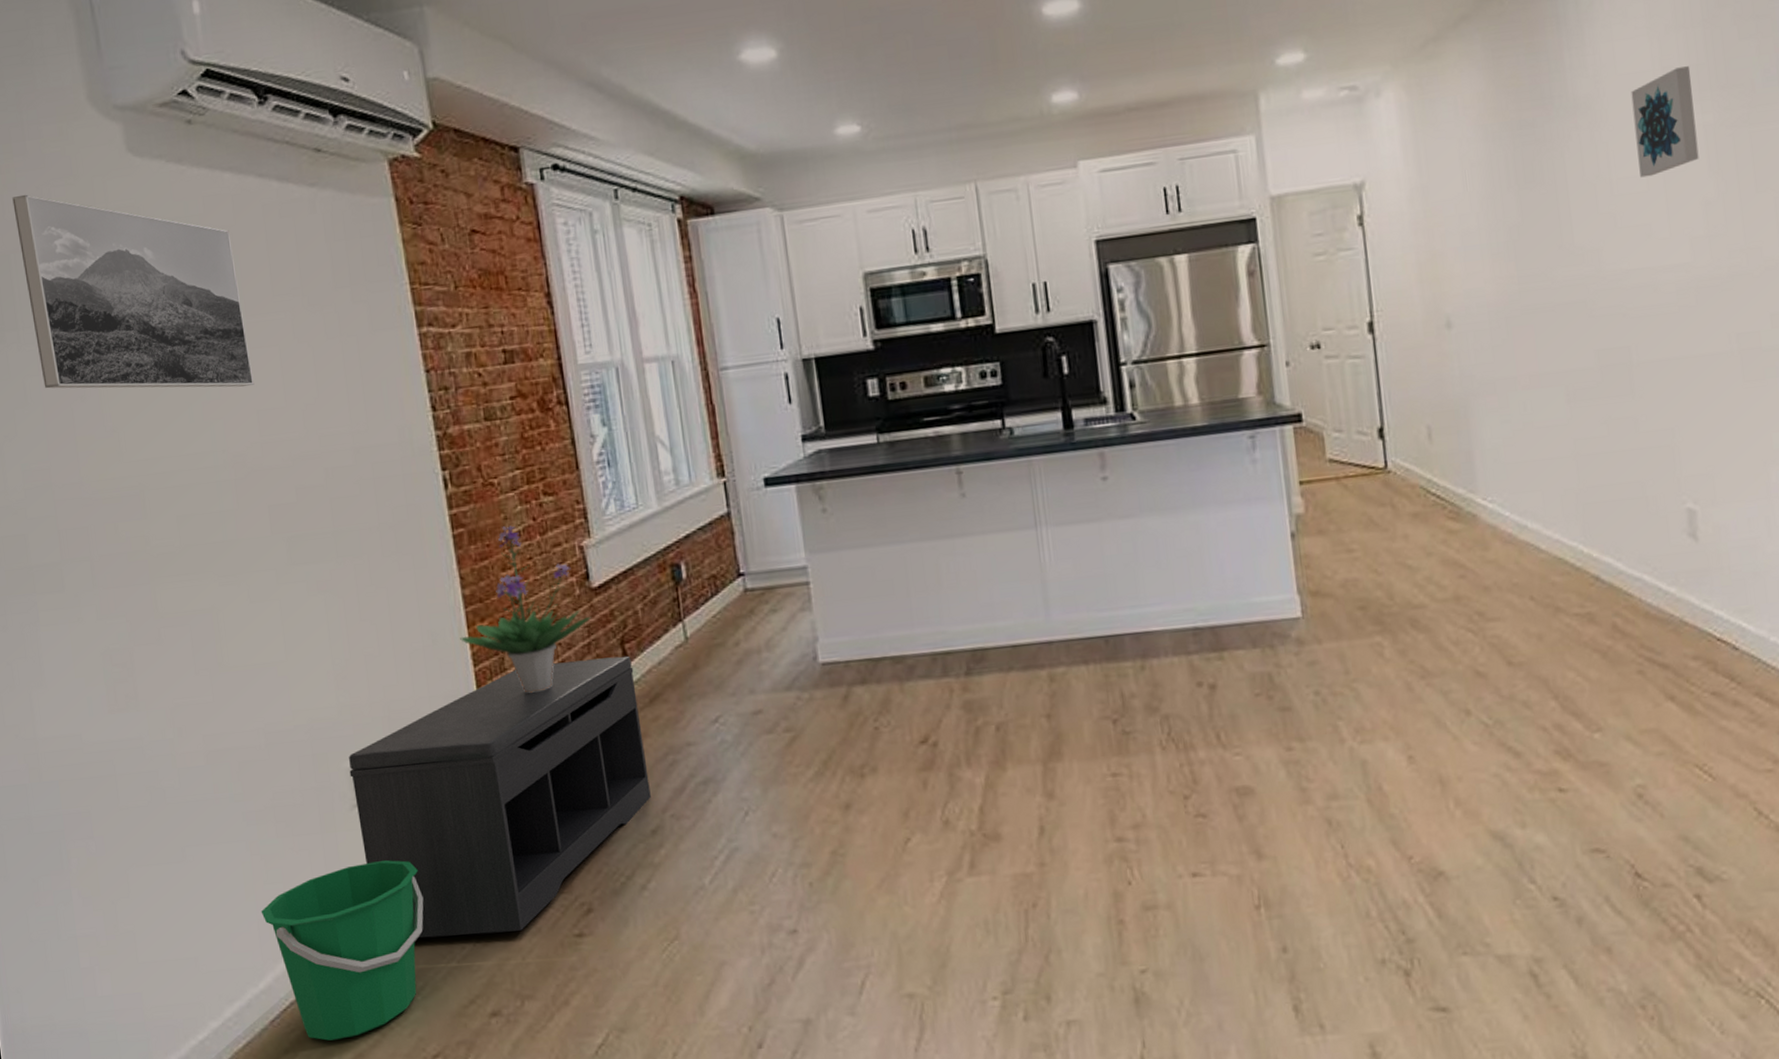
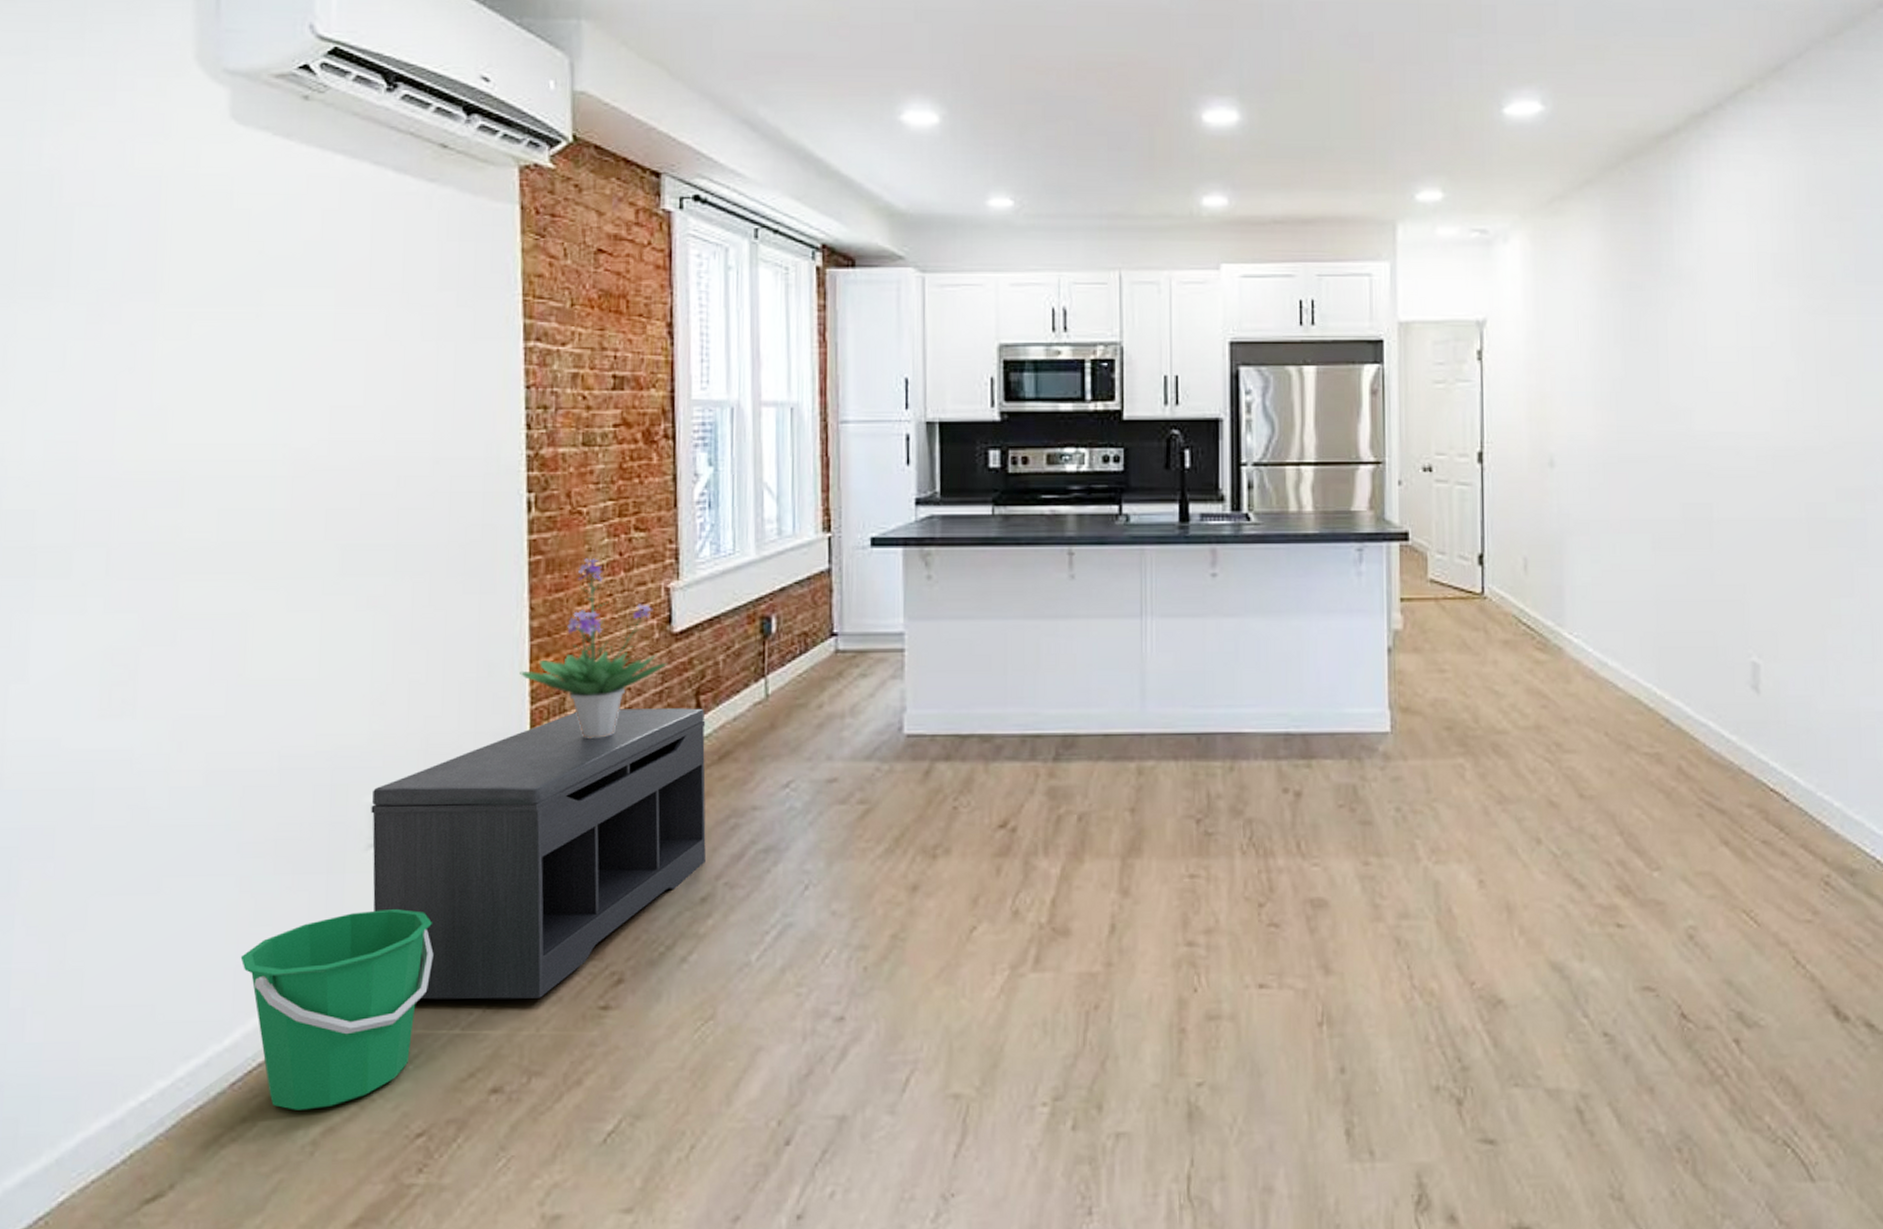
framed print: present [12,194,255,389] -> none [88,146,333,380]
wall art: present [1631,66,1699,178] -> none [1729,254,1784,349]

